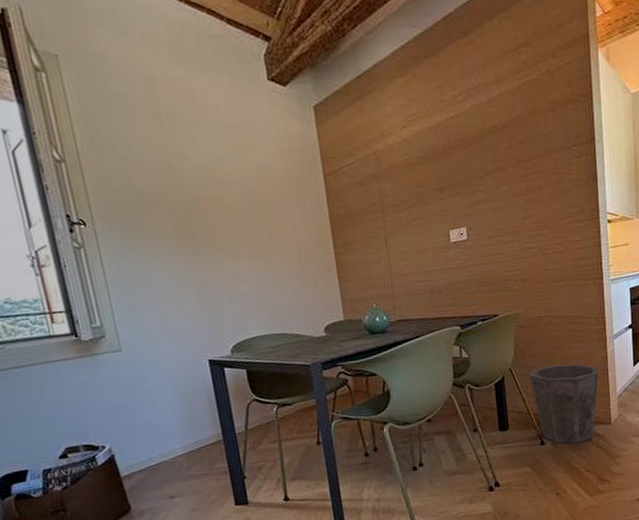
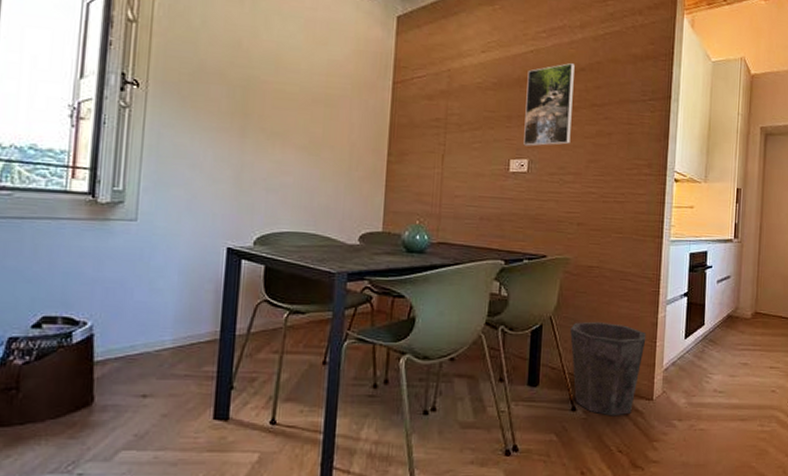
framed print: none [451,122,504,215] -> present [523,63,575,147]

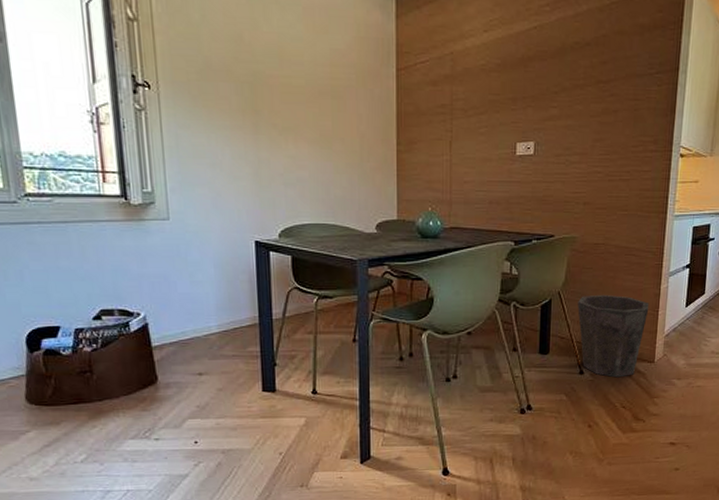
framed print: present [523,63,575,147] -> none [529,38,580,128]

